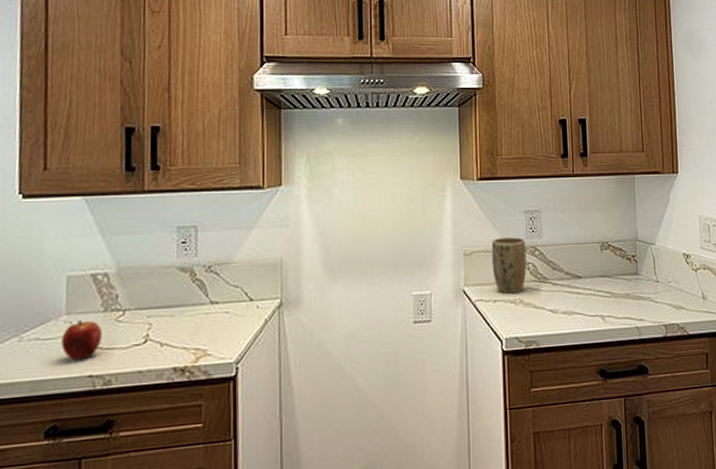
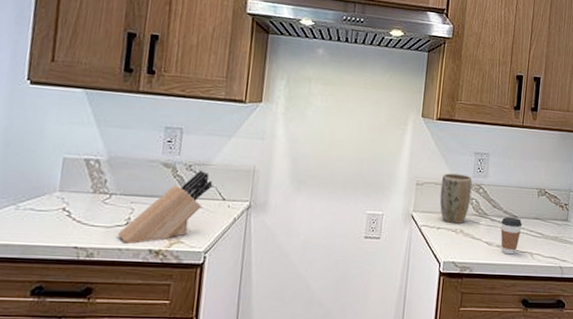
apple: present [61,320,103,361] -> none [52,198,91,233]
knife block: none [135,271,237,364] -> present [117,171,213,244]
coffee cup: none [564,278,588,321] -> present [500,216,523,255]

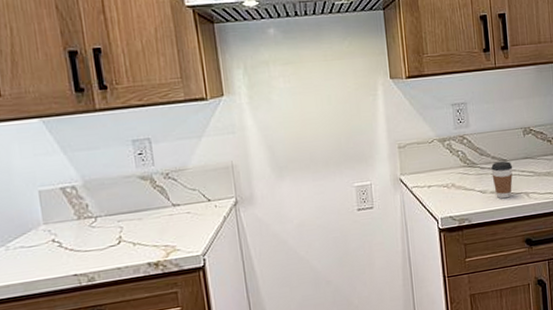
knife block: present [117,171,213,244] -> none [112,176,195,261]
plant pot: present [439,173,472,224] -> none [423,128,457,180]

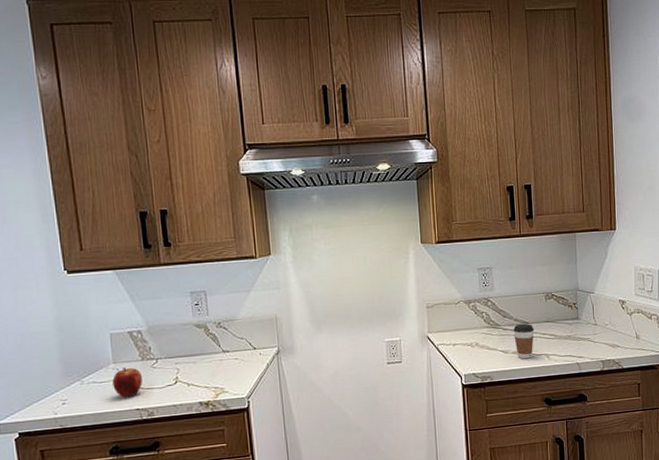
apple: none [43,228,81,263] -> present [112,367,143,398]

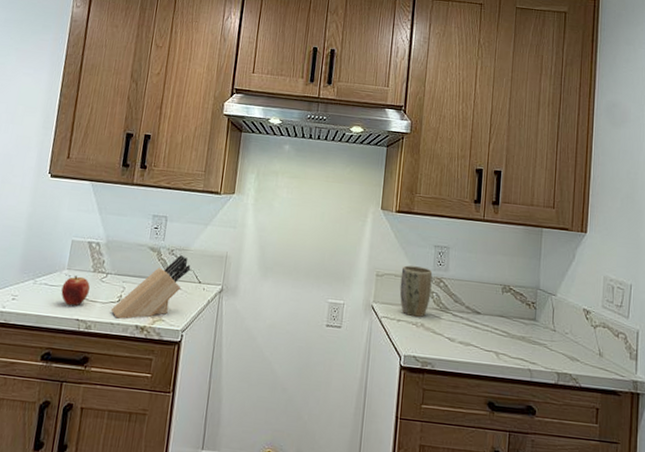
knife block: none [169,326,243,400] -> present [110,255,191,319]
plant pot: none [450,291,481,339] -> present [399,265,433,318]
coffee cup: present [513,323,535,359] -> none [463,312,486,353]

